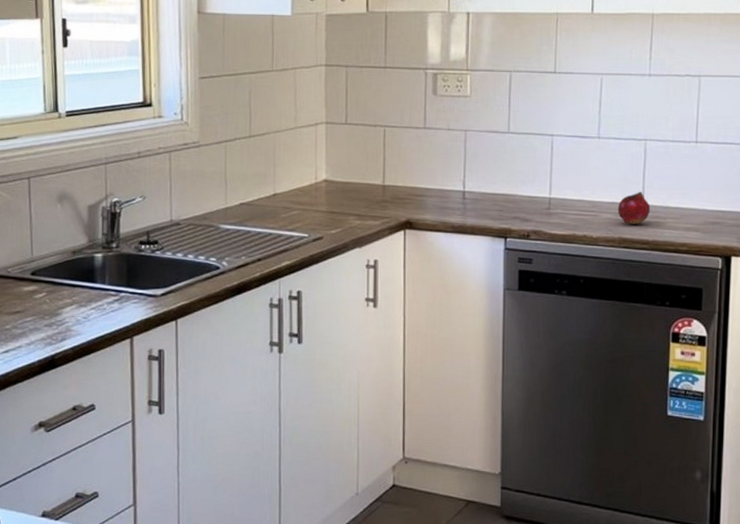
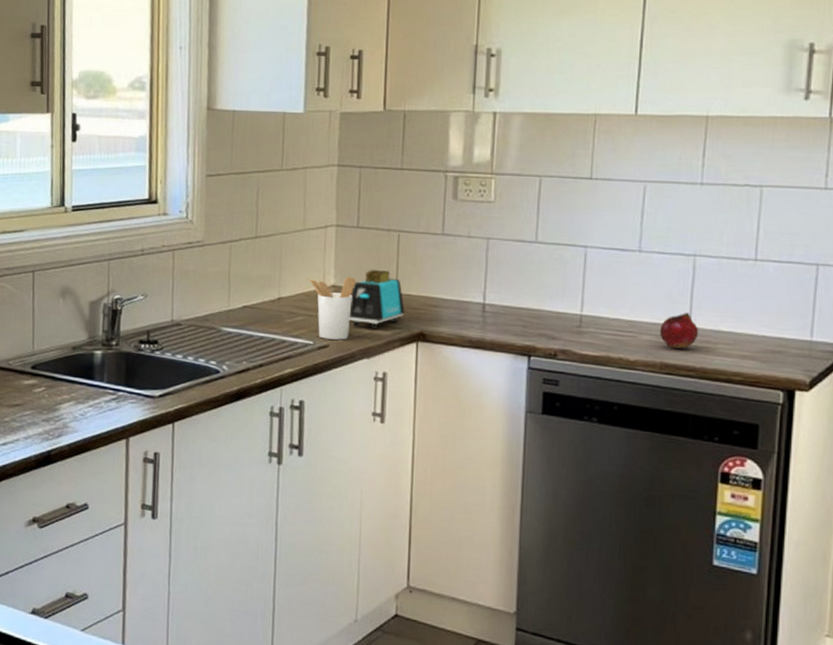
utensil holder: none [301,171,346,232] -> present [308,277,356,340]
toaster: none [341,163,393,220] -> present [349,269,405,329]

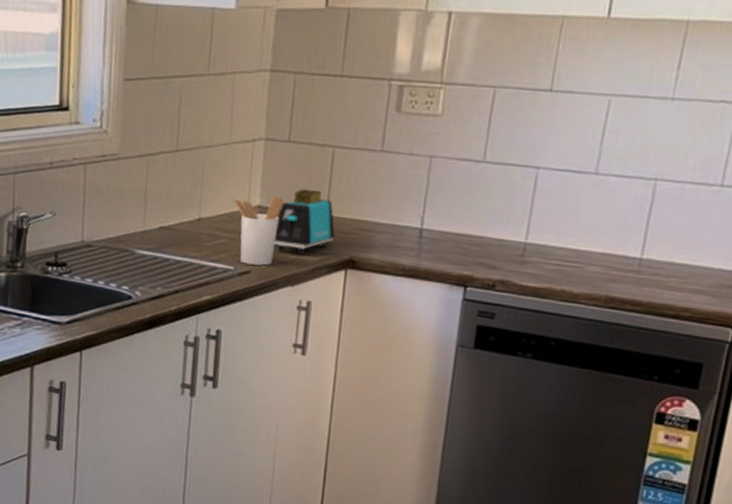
fruit: present [659,312,699,349] -> none [608,241,651,282]

